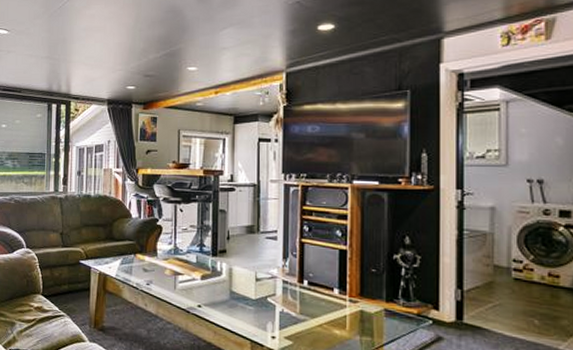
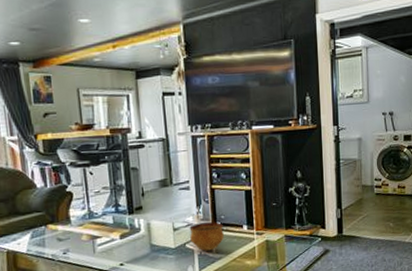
bowl: none [273,276,311,310] -> present [189,221,224,251]

